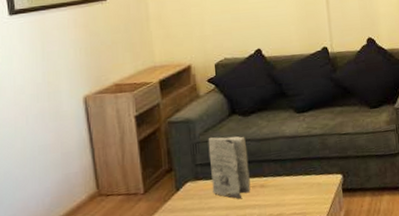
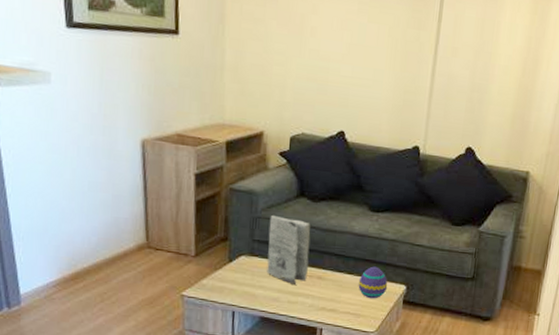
decorative egg: none [298,163,326,195] -> present [358,266,388,299]

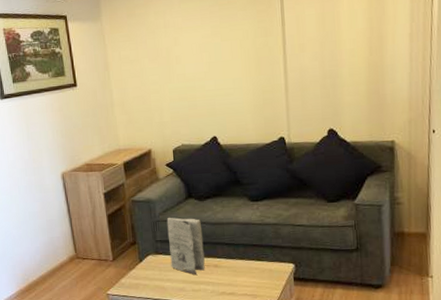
decorative egg: present [358,266,388,299] -> none [250,250,277,280]

